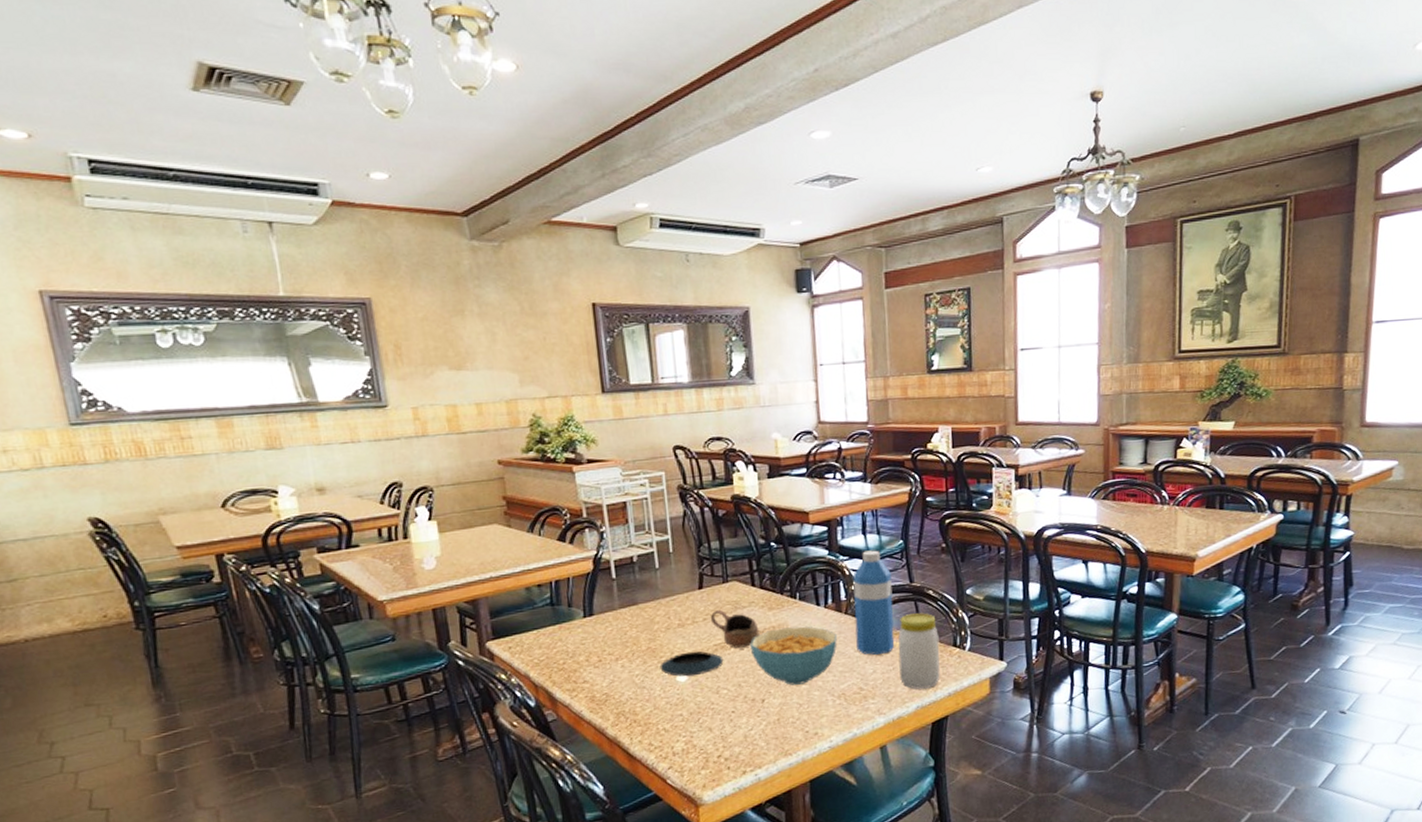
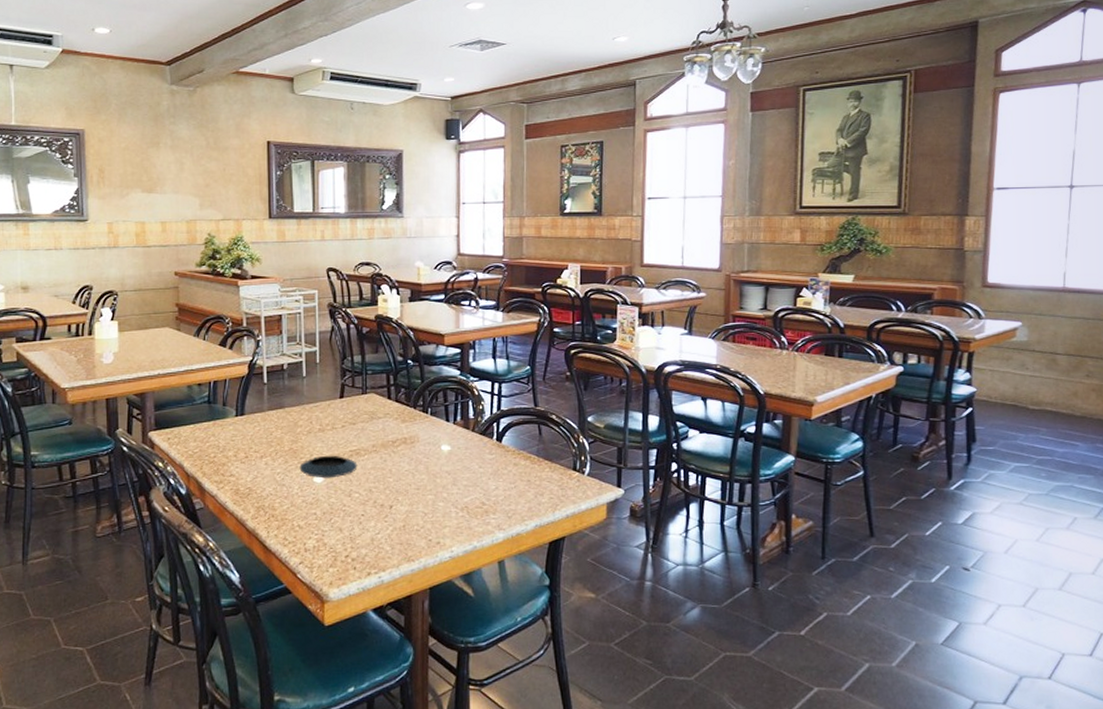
cup: present [711,609,760,648] -> none [349,418,392,455]
cereal bowl: present [749,626,837,686] -> none [382,440,463,495]
water bottle: present [853,550,895,655] -> none [481,373,518,472]
jar: present [898,613,940,689] -> none [520,436,560,509]

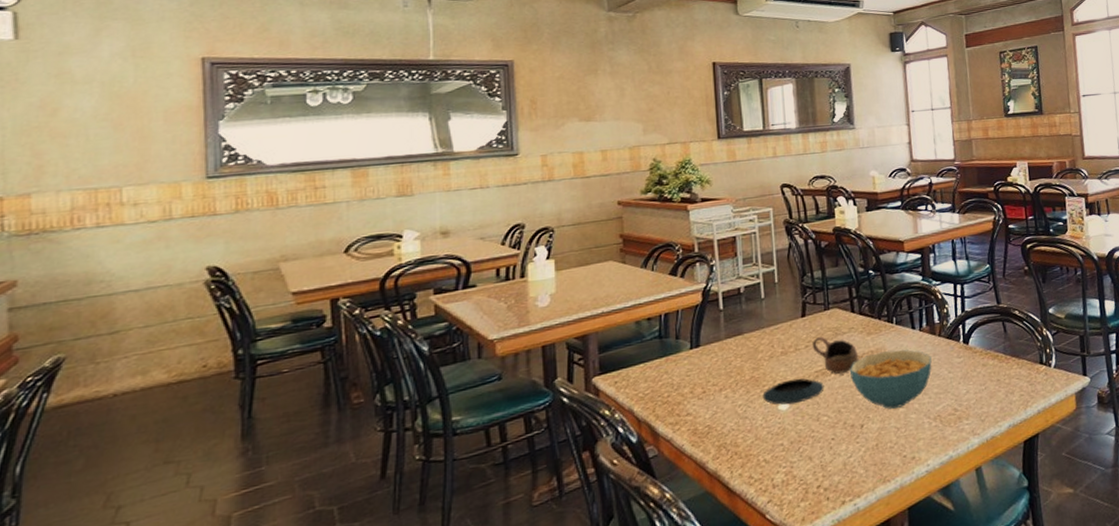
cup: none [349,418,392,455] -> present [813,336,859,374]
cereal bowl: none [382,440,463,495] -> present [849,349,932,409]

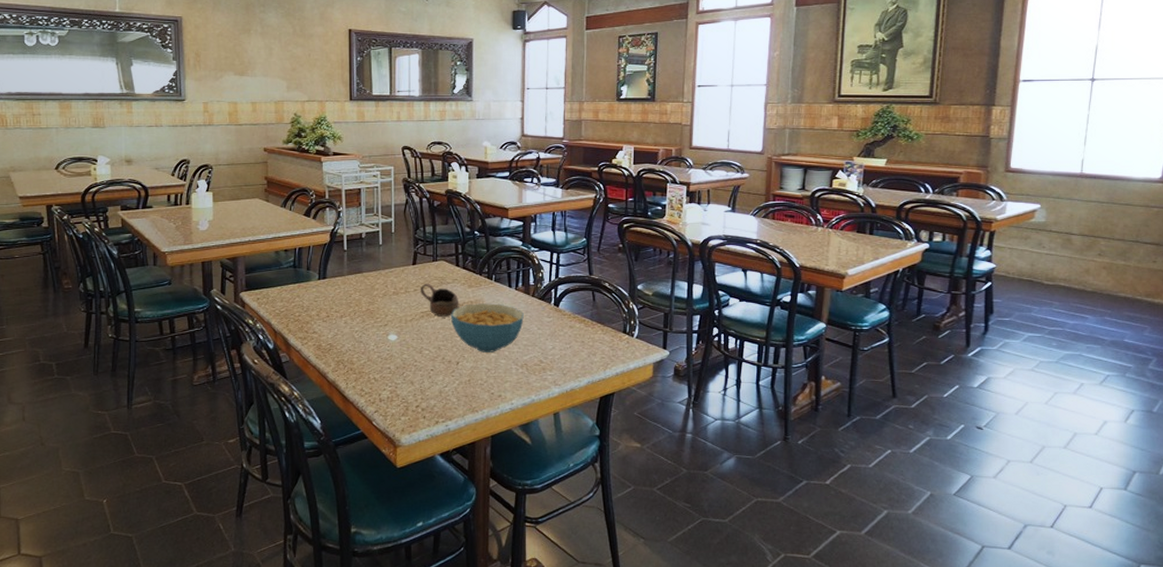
saucer: present [762,378,825,405] -> none [375,316,428,337]

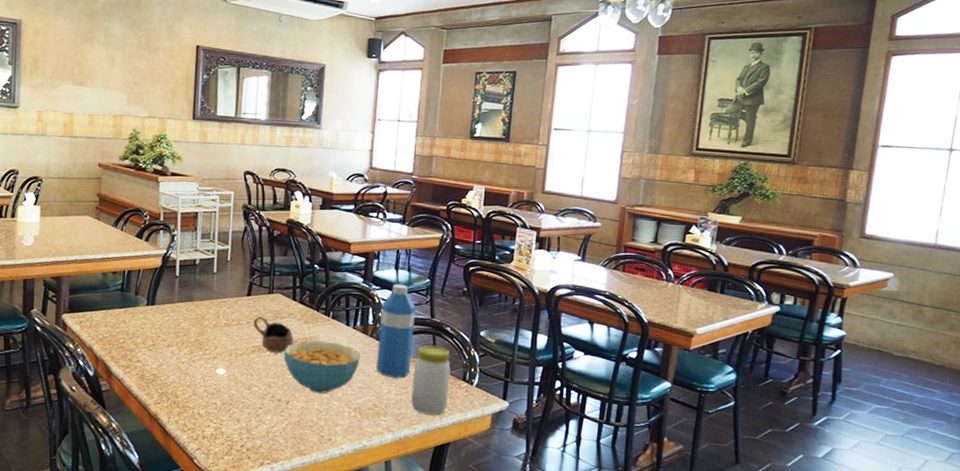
water bottle: none [540,245,574,333] -> present [376,284,416,378]
jar: none [575,302,611,367] -> present [411,345,451,415]

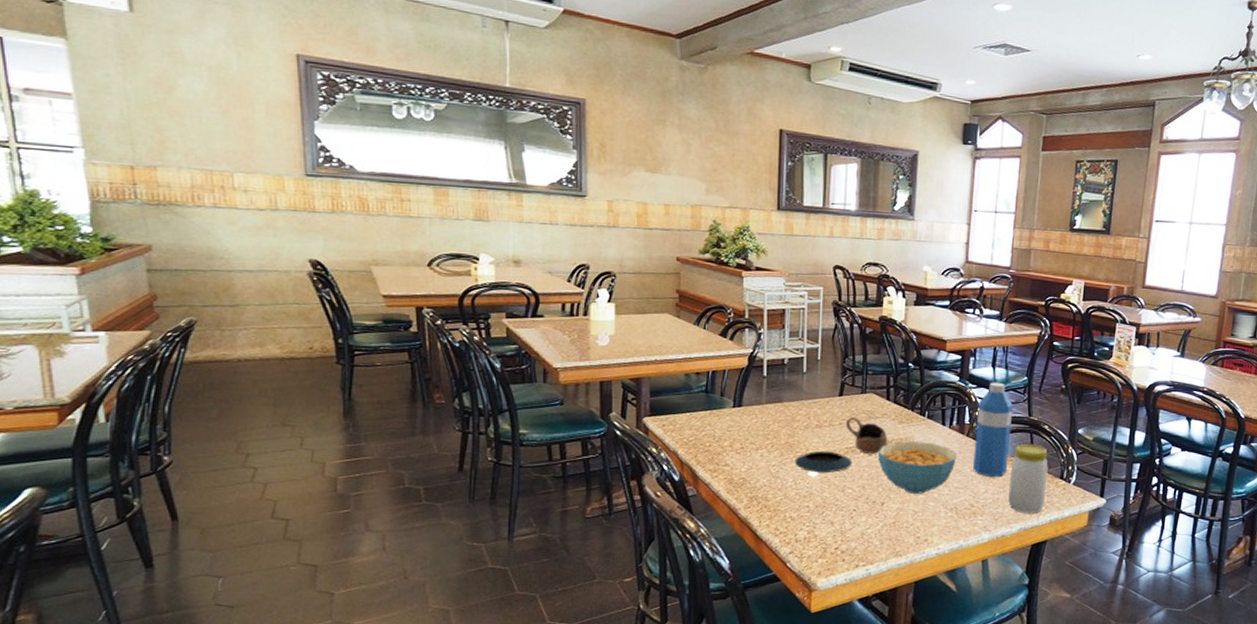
saucer: none [203,349,259,371] -> present [794,450,853,474]

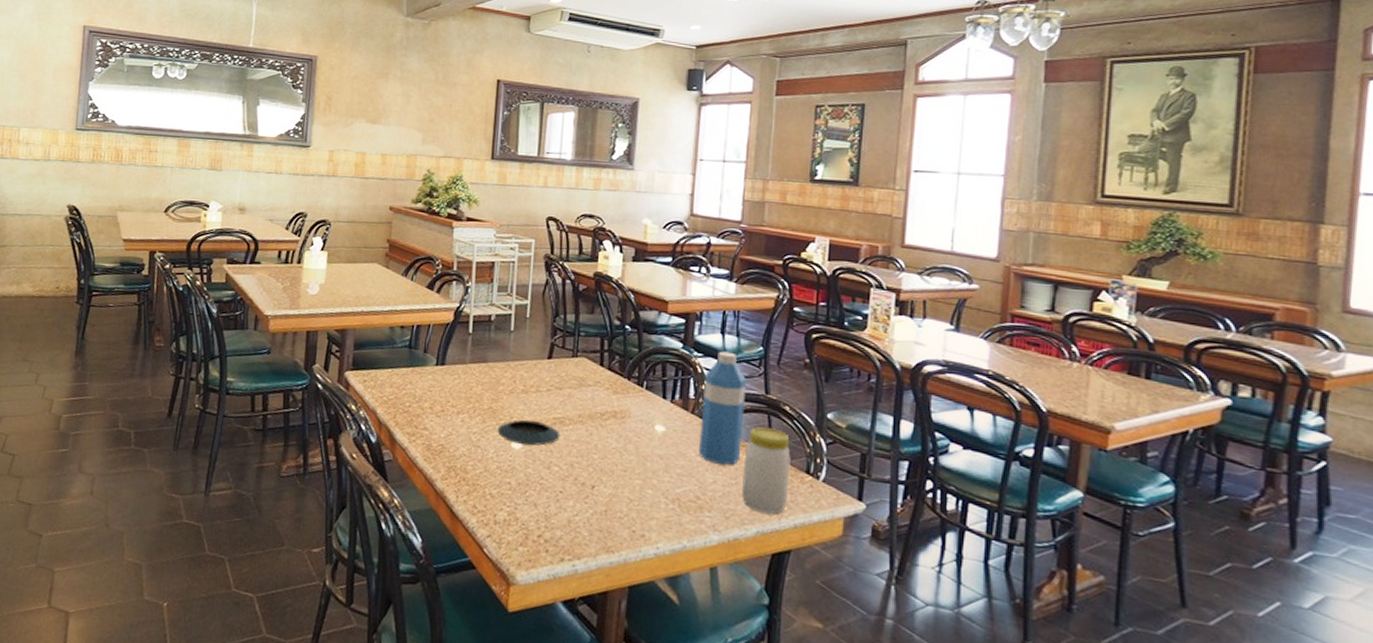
cup: present [846,416,888,454] -> none [555,382,601,427]
cereal bowl: present [877,441,957,494] -> none [588,414,680,479]

